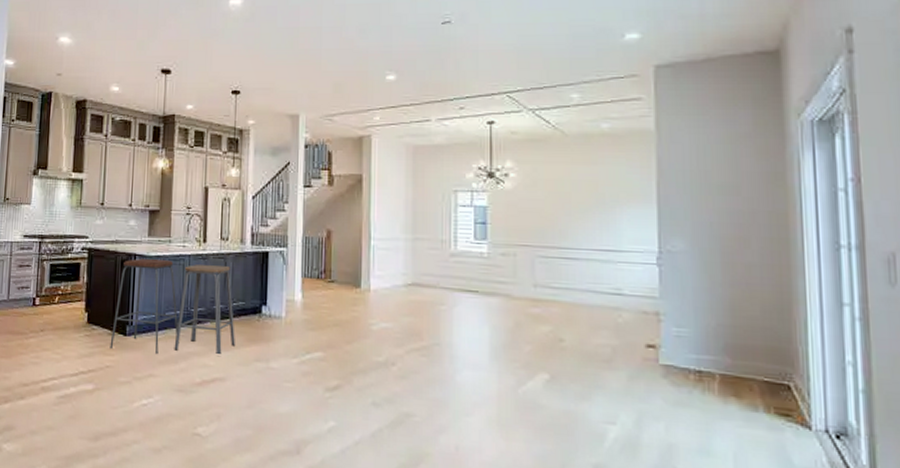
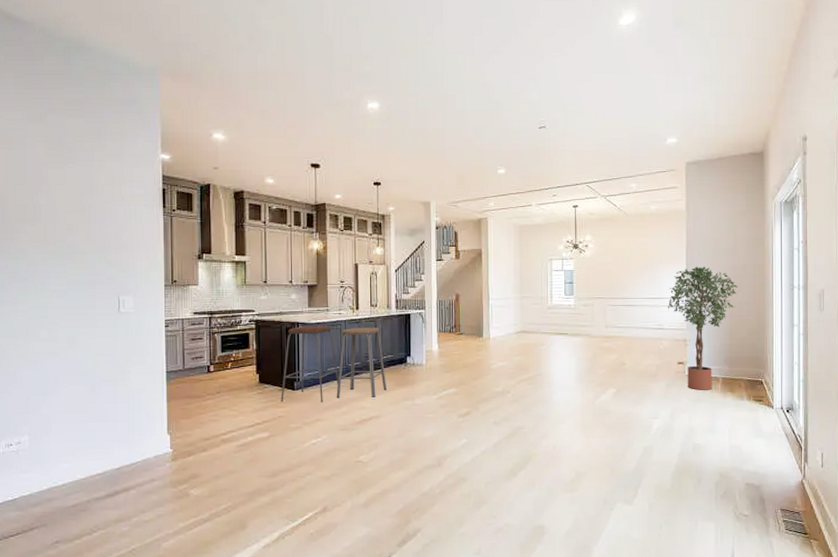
potted tree: none [628,207,743,391] -> present [667,265,738,390]

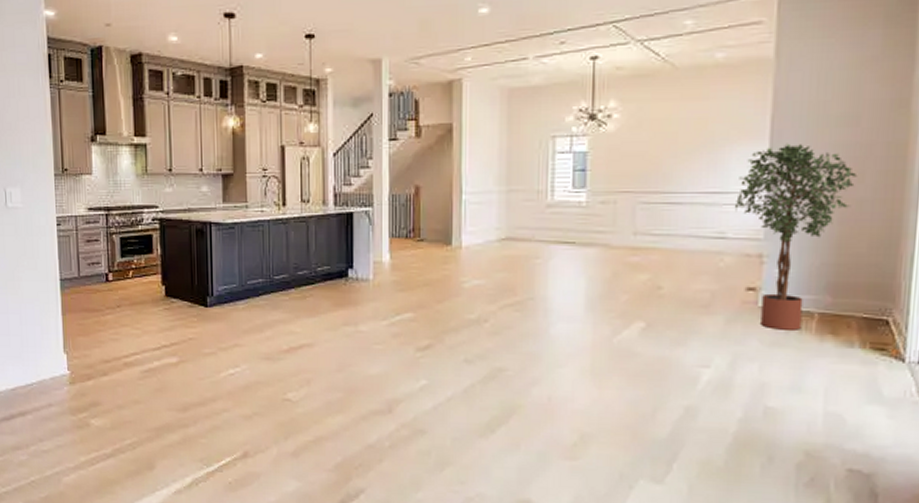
bar stool: present [281,326,341,403] -> none [191,227,264,324]
bar stool: present [336,328,386,398] -> none [258,230,321,320]

